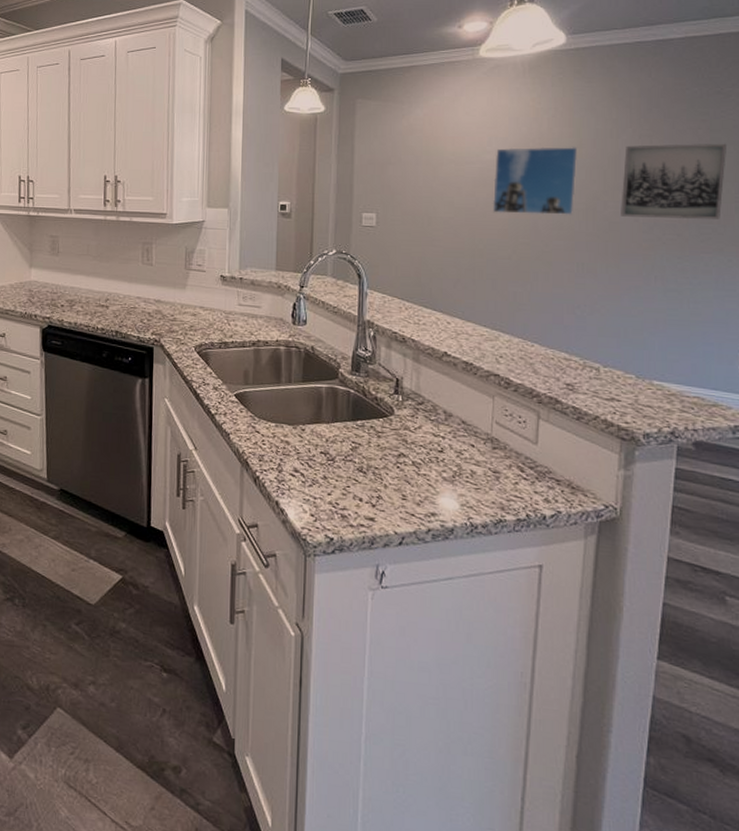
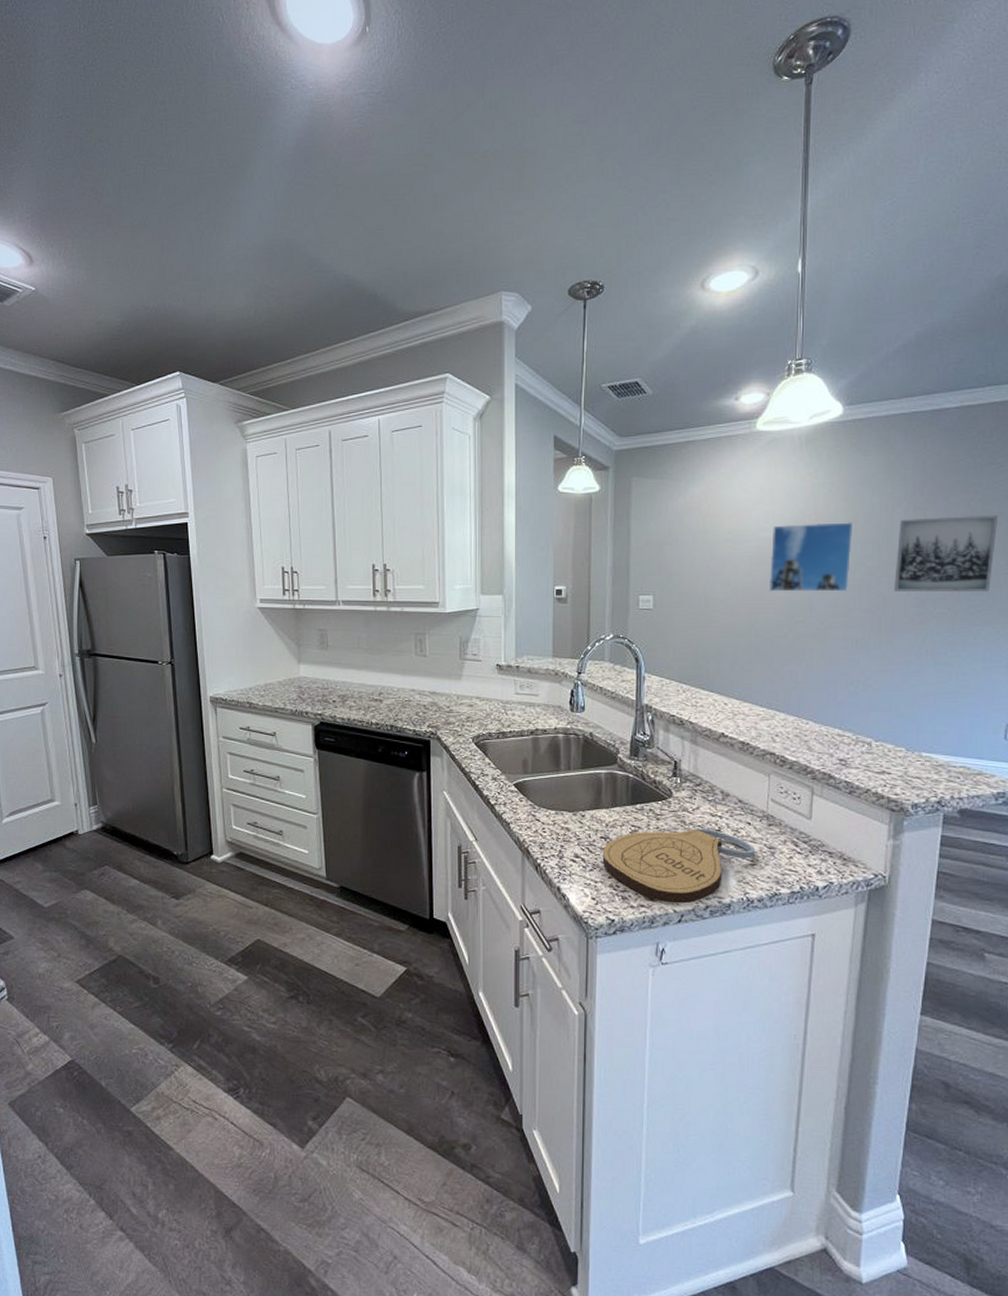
cutting board: none [322,447,480,526] -> present [602,828,756,904]

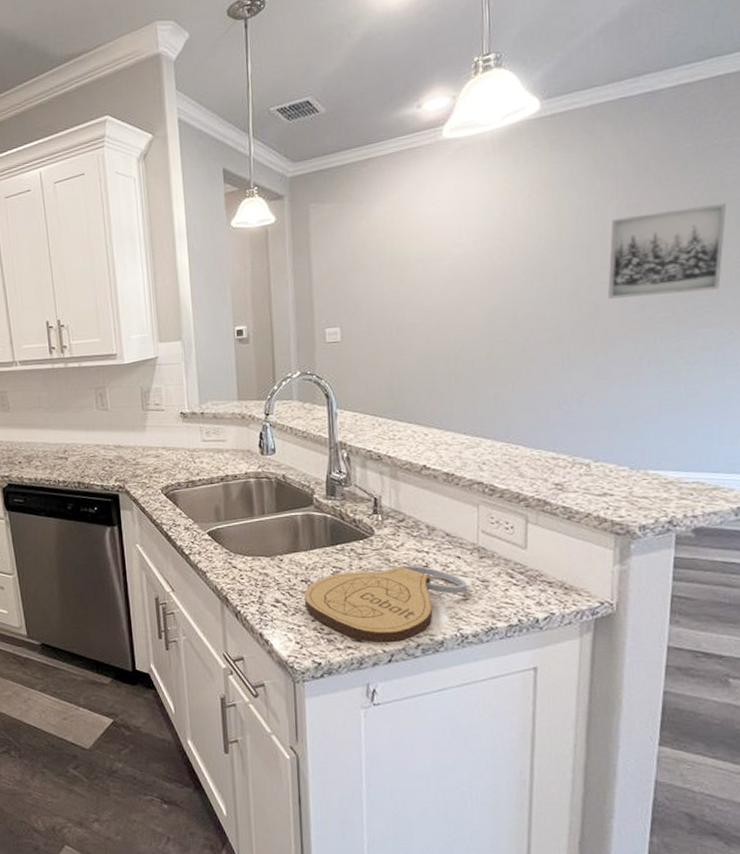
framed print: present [768,521,854,592] -> none [465,226,559,312]

